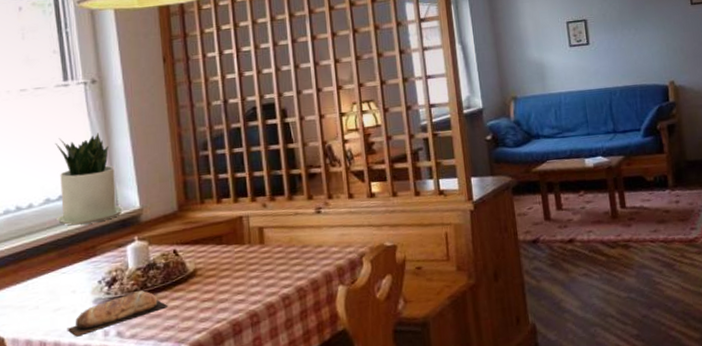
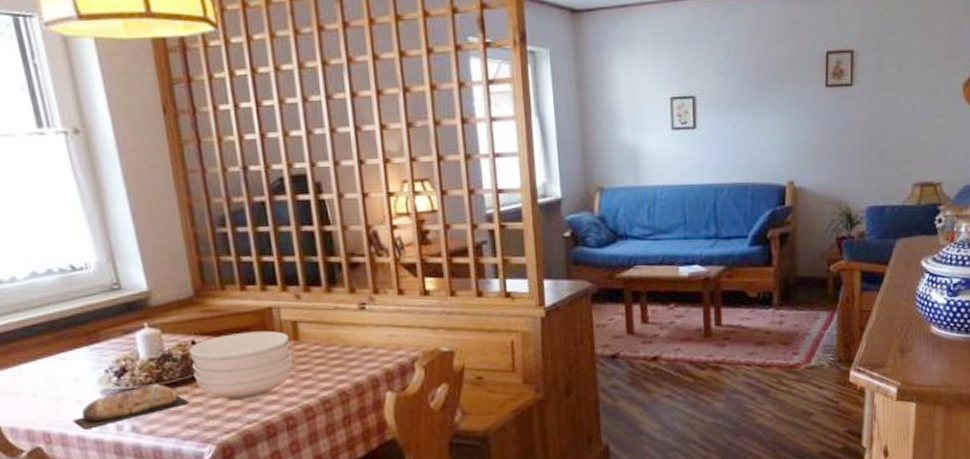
planter: present [55,133,123,225] -> none [35,196,127,305]
bowl: none [170,237,259,302] -> present [188,330,293,400]

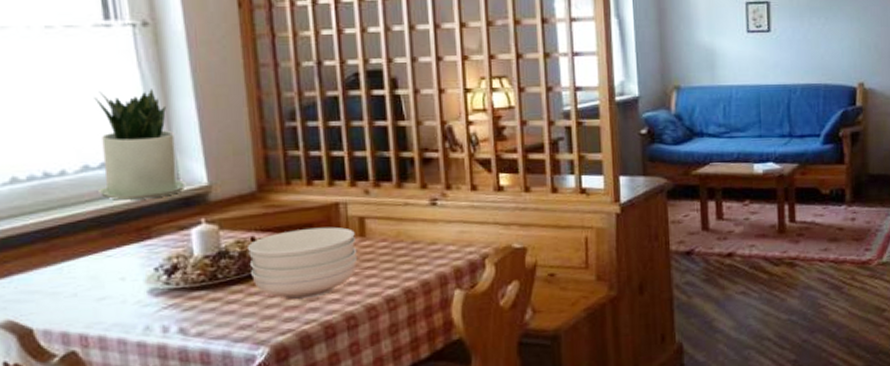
planter: none [35,196,127,305] -> present [94,89,186,200]
bread loaf: present [73,384,189,430] -> none [114,282,243,332]

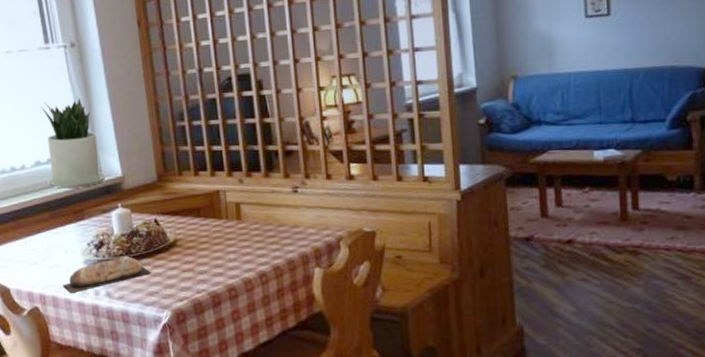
bread loaf: none [114,282,243,332] -> present [62,256,151,293]
bowl: present [246,227,358,299] -> none [151,211,236,272]

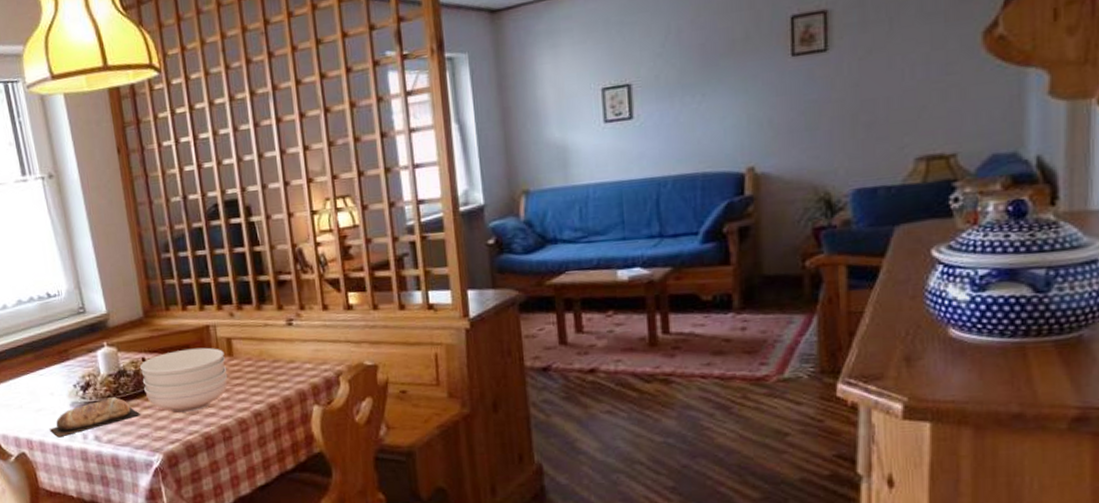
planter: present [41,98,106,189] -> none [20,232,91,328]
bowl: none [151,211,236,272] -> present [139,347,228,412]

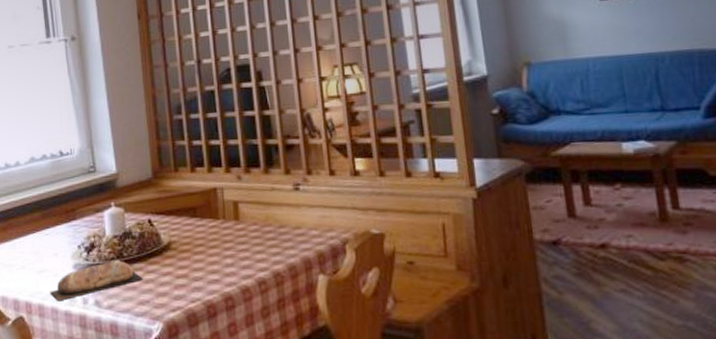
bowl: present [139,347,228,412] -> none [145,210,233,278]

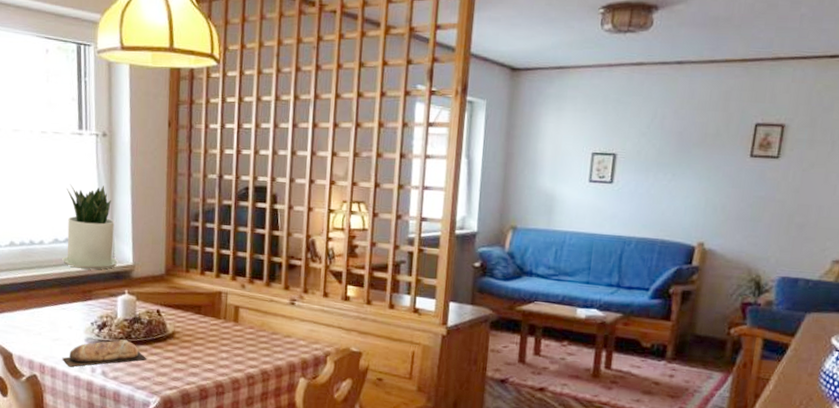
planter: none [39,92,101,186] -> present [62,184,118,270]

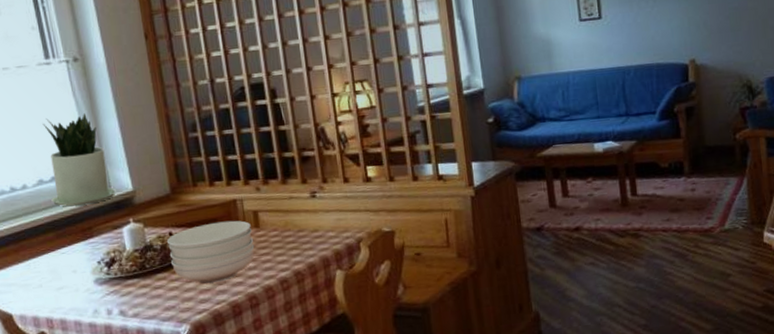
bread loaf: present [62,339,146,367] -> none [71,271,167,315]
bowl: none [153,309,231,365] -> present [166,220,255,283]

